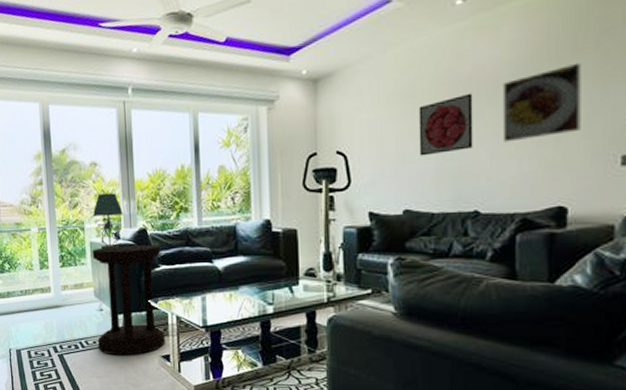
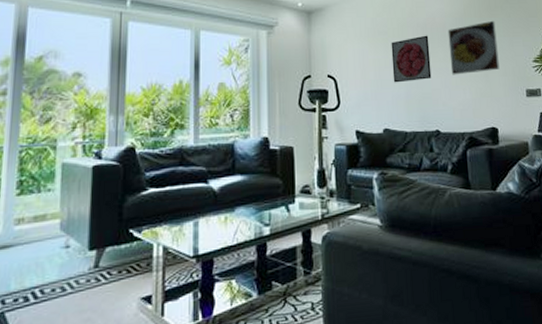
side table: present [92,245,166,356] -> none [58,165,151,305]
table lamp: present [93,193,123,250] -> none [70,107,108,173]

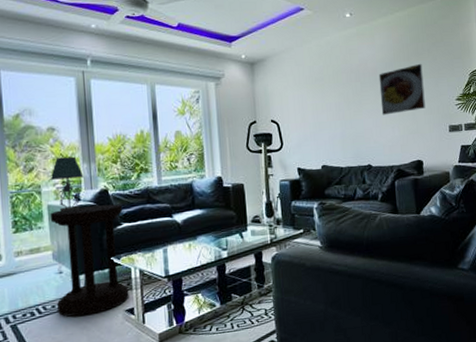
side table: none [58,165,151,305] -> present [50,204,129,317]
table lamp: none [70,107,108,173] -> present [51,156,84,213]
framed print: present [391,35,432,83] -> none [327,80,364,125]

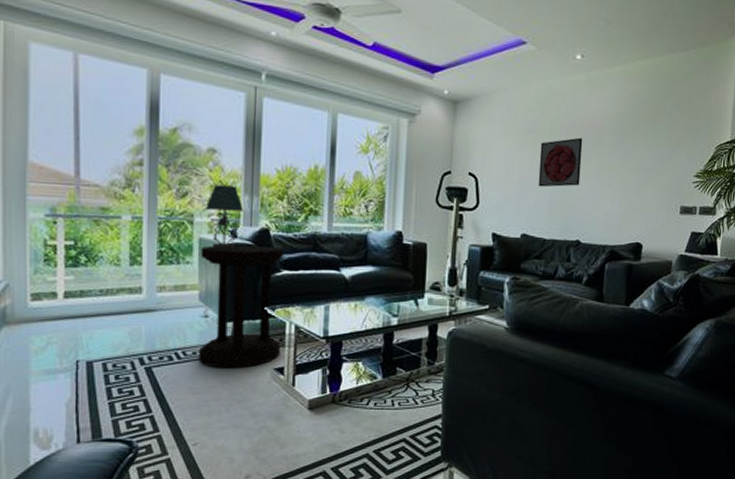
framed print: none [327,80,364,125] -> present [538,137,583,187]
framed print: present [378,63,426,115] -> none [602,126,660,184]

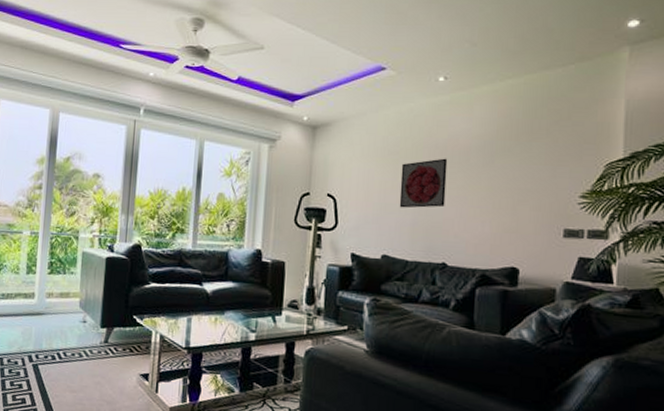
side table: present [199,245,284,369] -> none [76,258,153,372]
table lamp: present [206,185,243,249] -> none [89,205,120,263]

